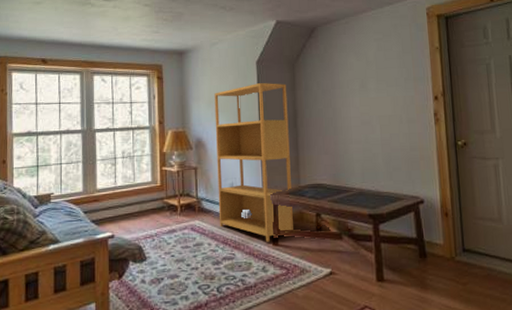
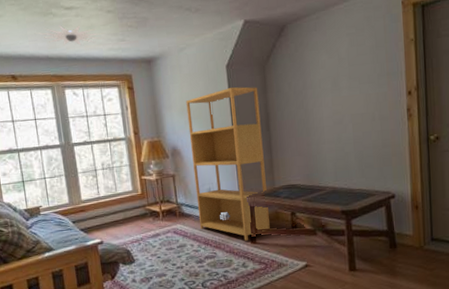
ceiling light: none [71,15,140,34] -> present [34,25,105,46]

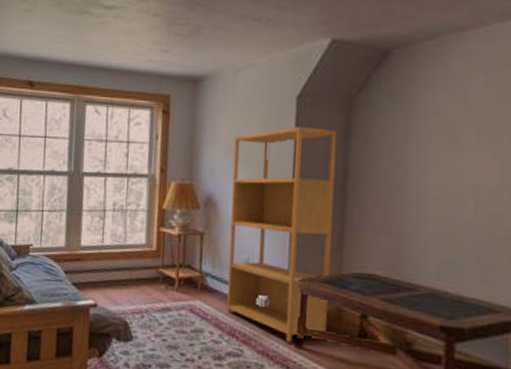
ceiling light: present [34,25,105,46] -> none [64,27,146,53]

